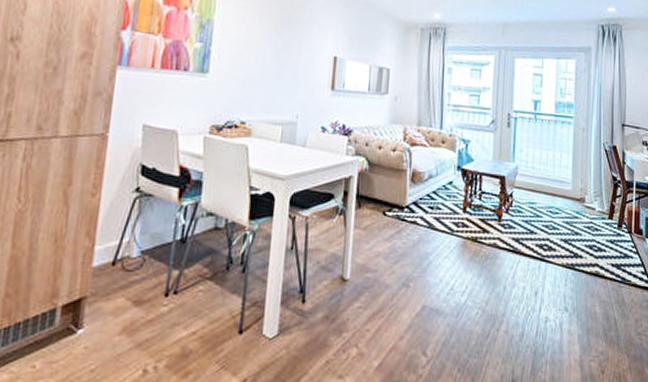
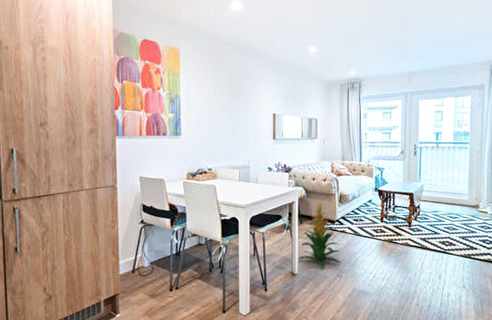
indoor plant: none [351,179,409,274] -> present [297,202,341,269]

